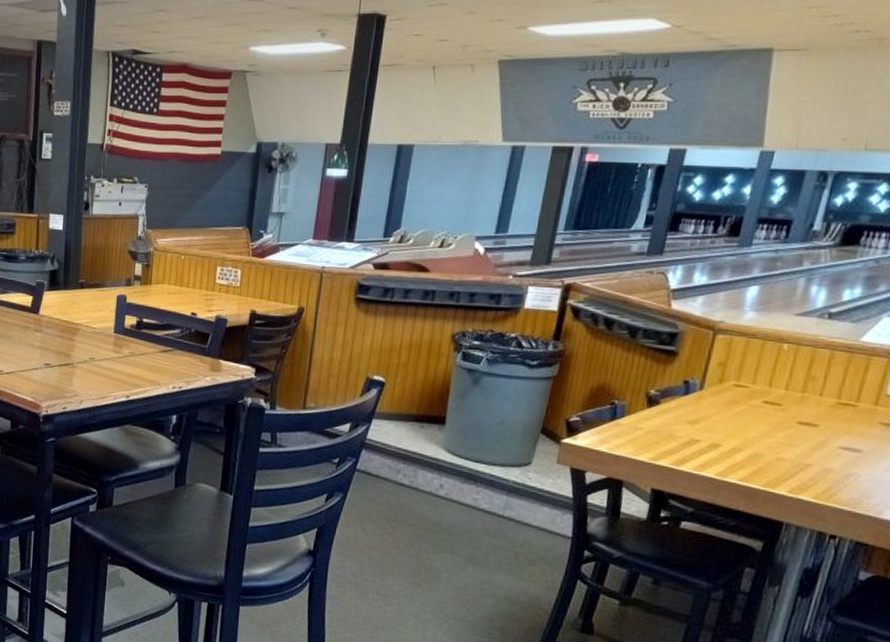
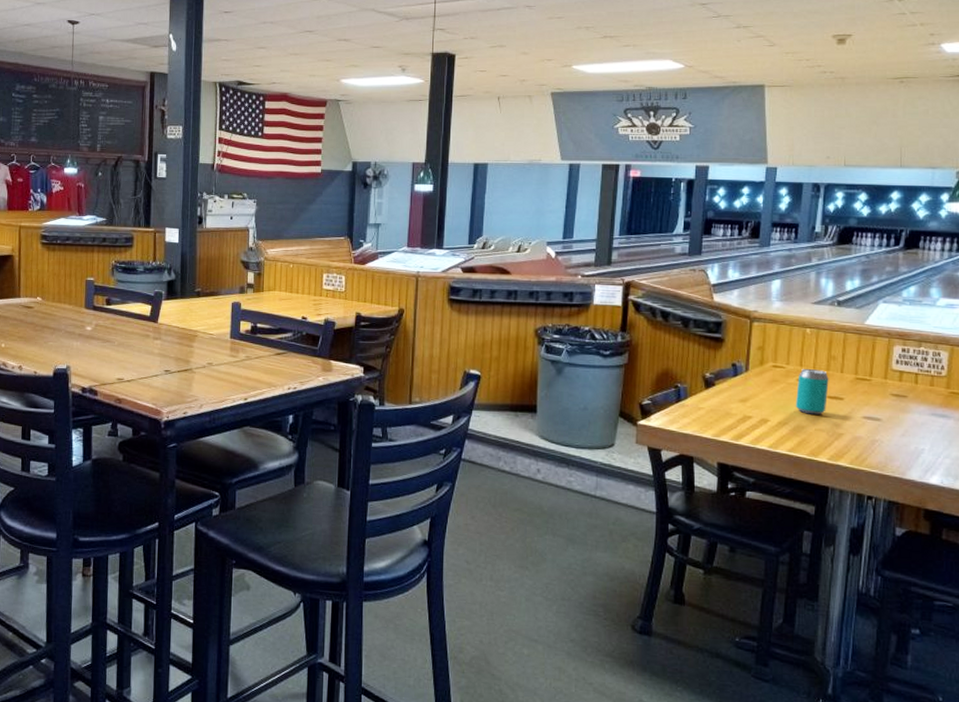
beverage can: none [755,389,804,442] -> present [795,368,829,415]

